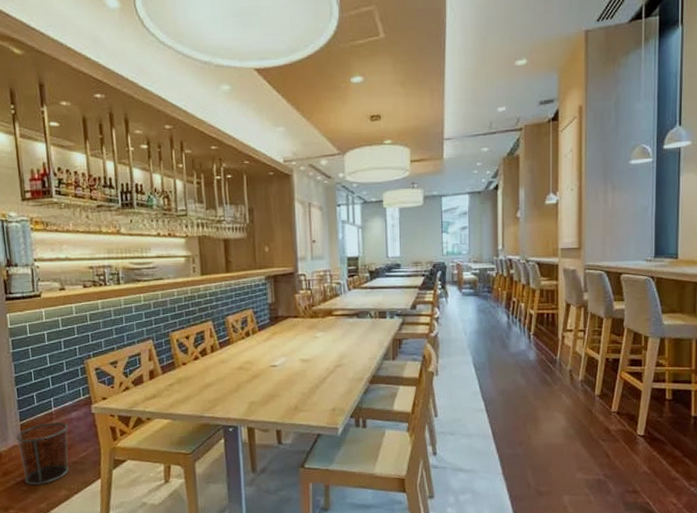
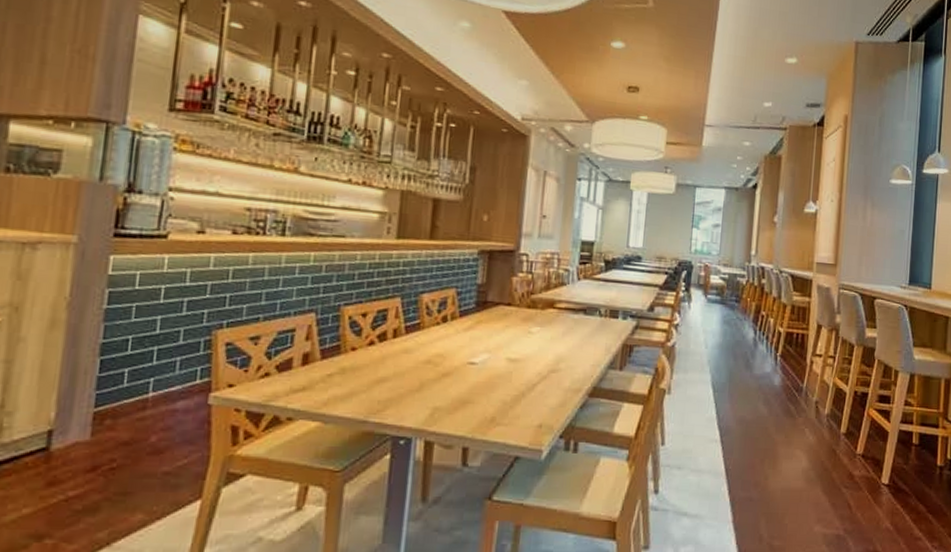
waste bin: present [15,422,69,486] -> none [80,412,169,504]

